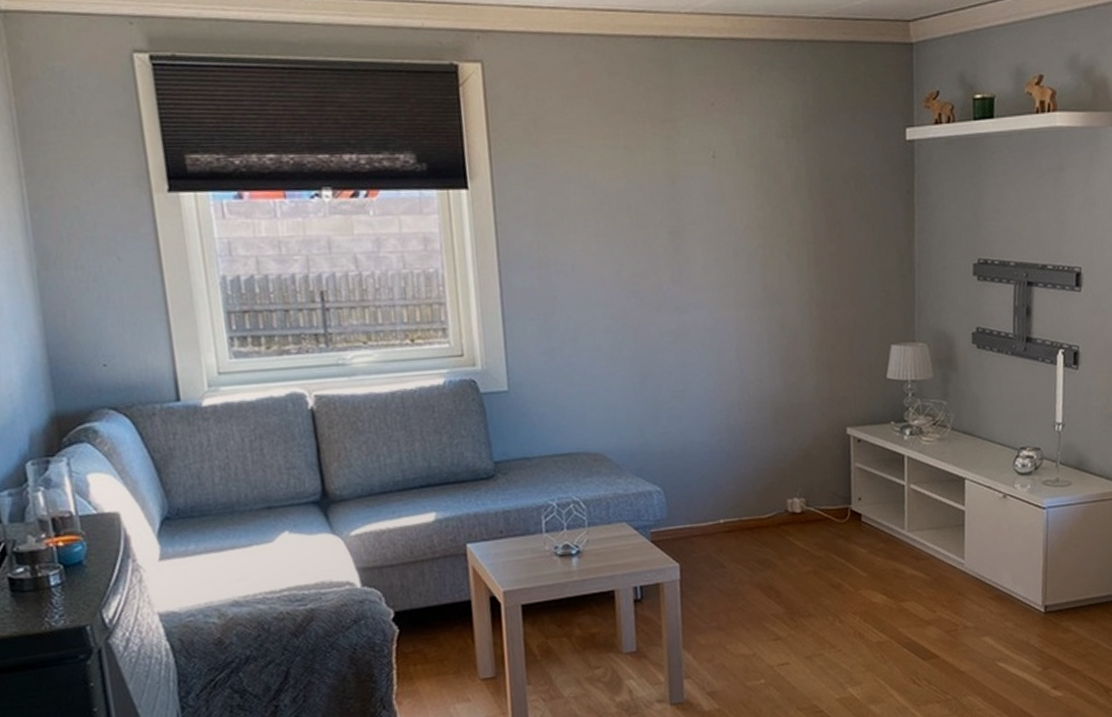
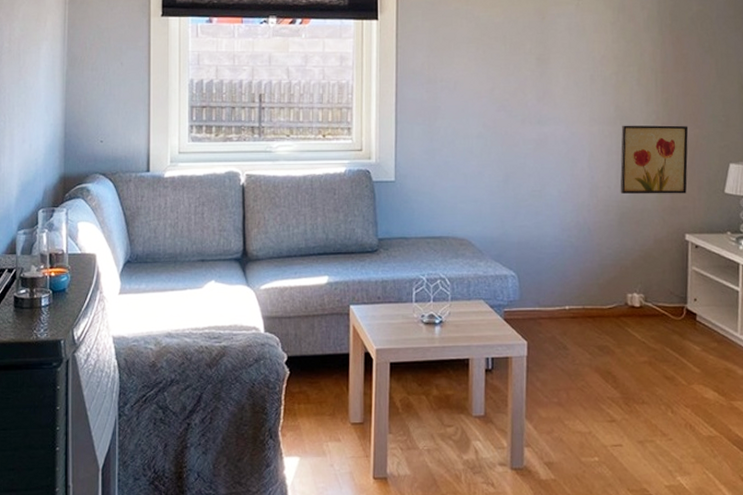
wall art: none [771,304,847,387] -> present [620,125,689,195]

